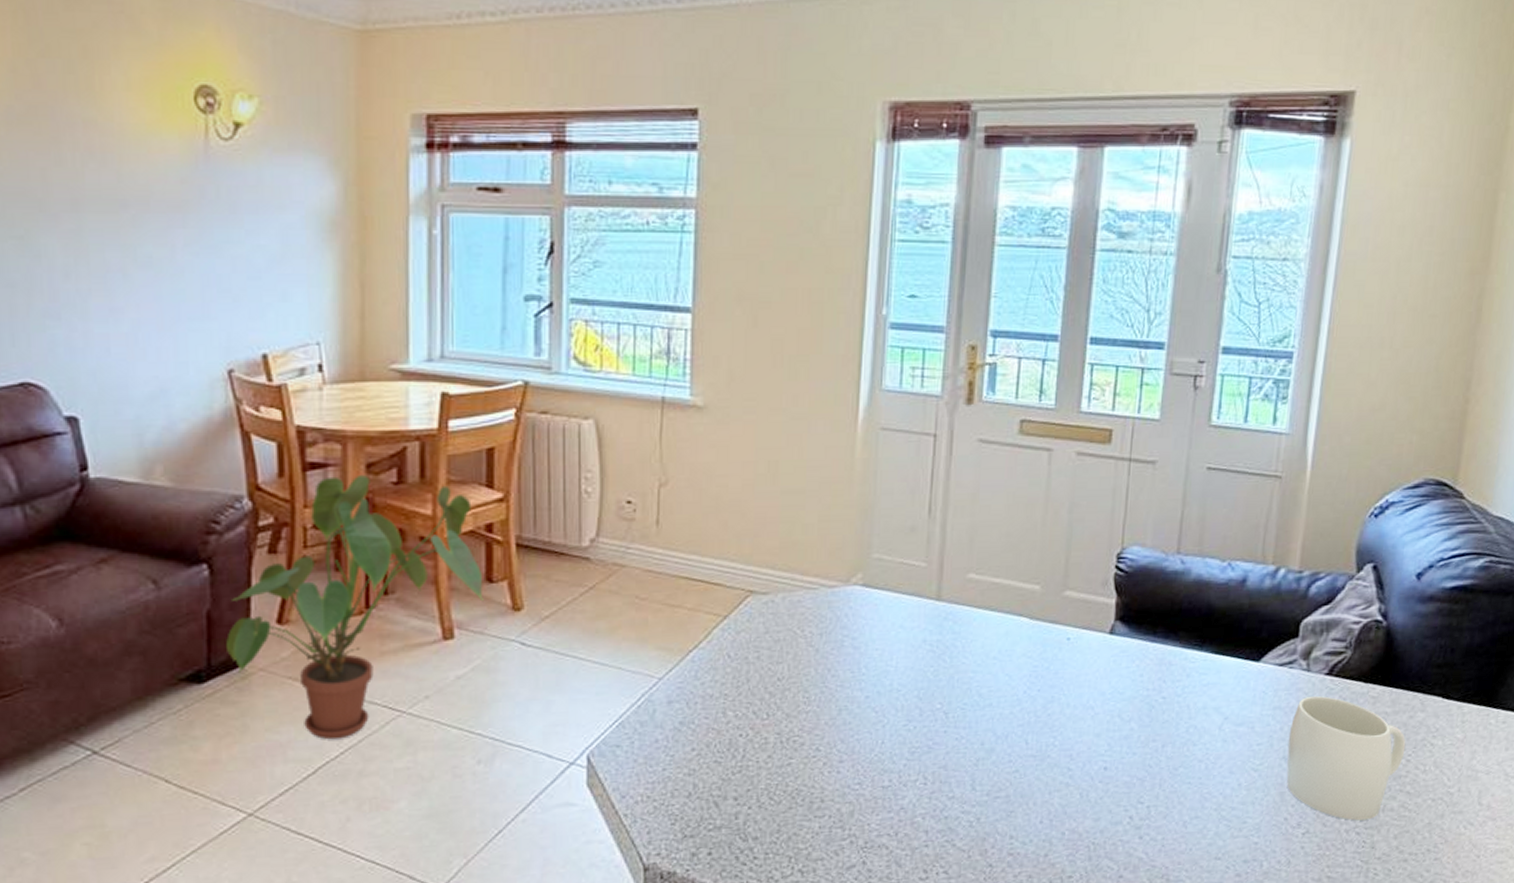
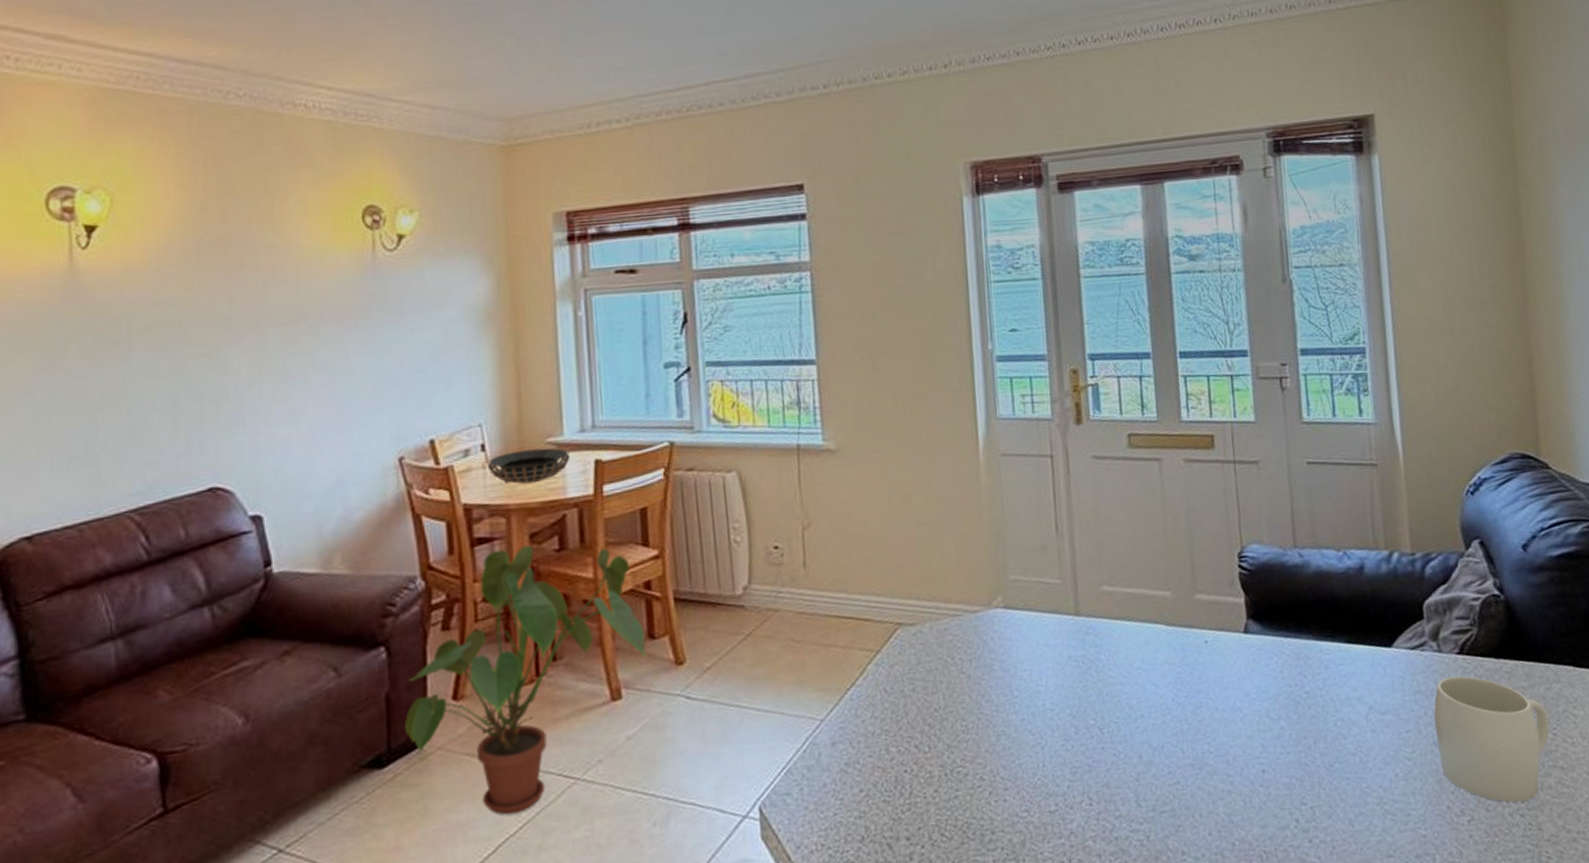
decorative bowl: none [324,375,415,412] -> present [487,448,571,485]

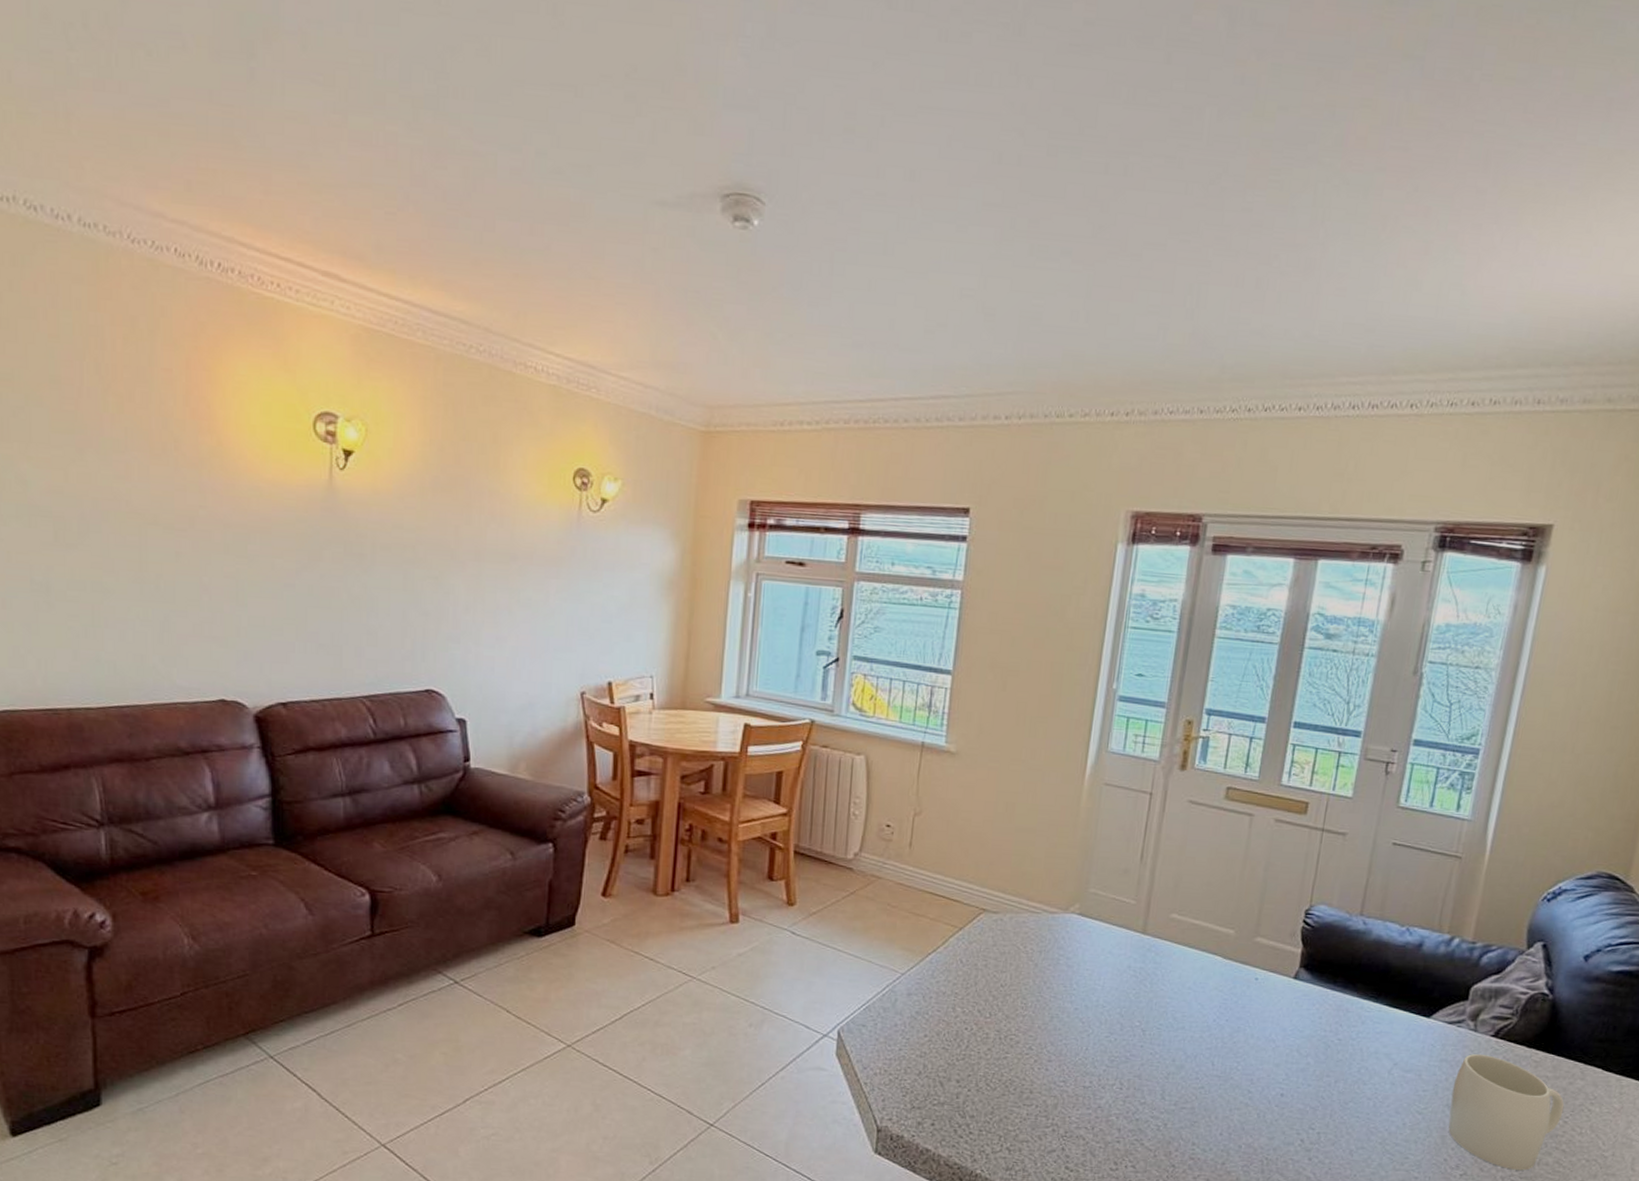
house plant: present [405,544,648,815] -> none [562,783,765,994]
decorative bowl: present [487,448,571,485] -> none [653,704,724,734]

